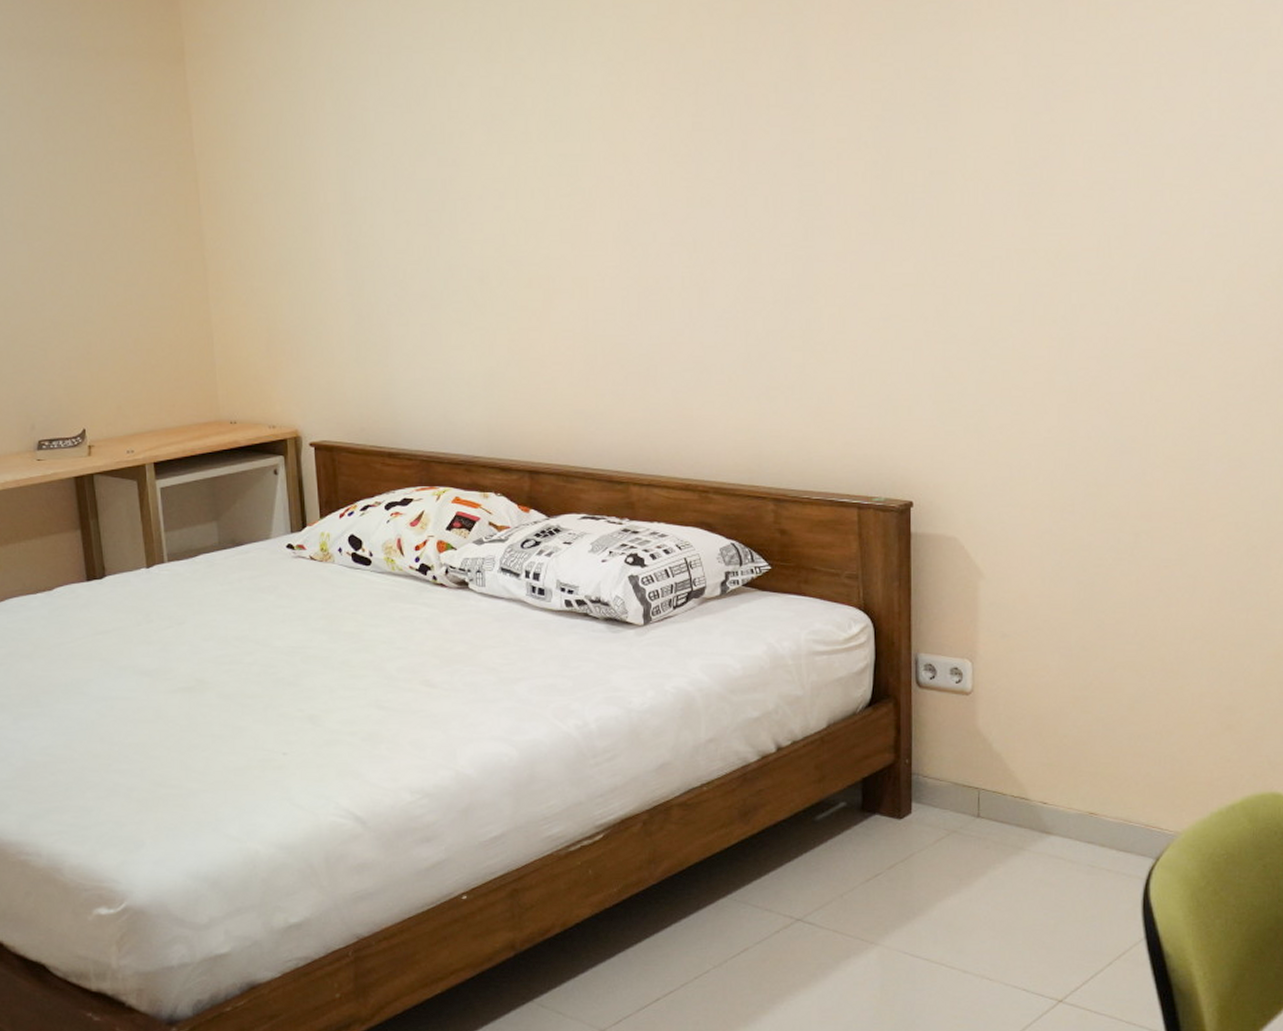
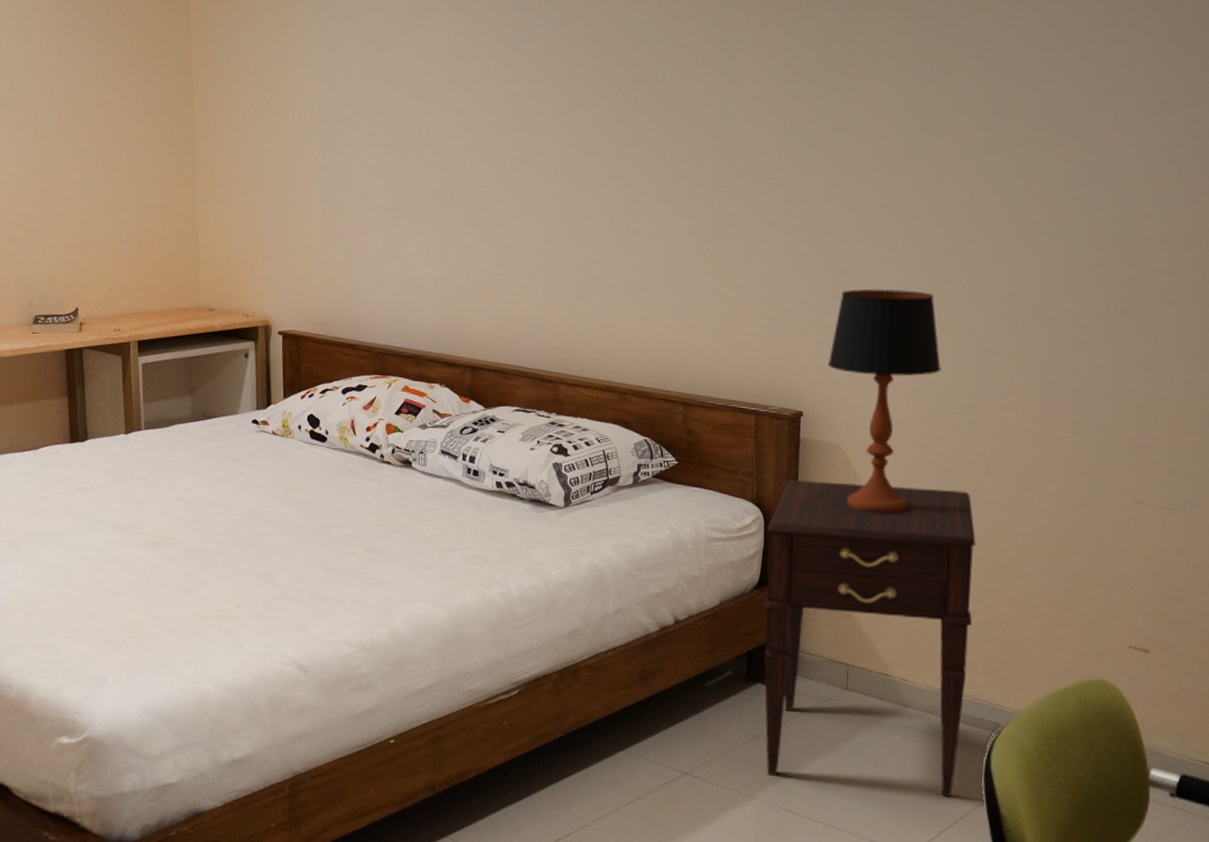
nightstand: none [877,581,1122,934] -> present [763,480,976,797]
table lamp: none [939,354,1072,615] -> present [827,289,941,514]

